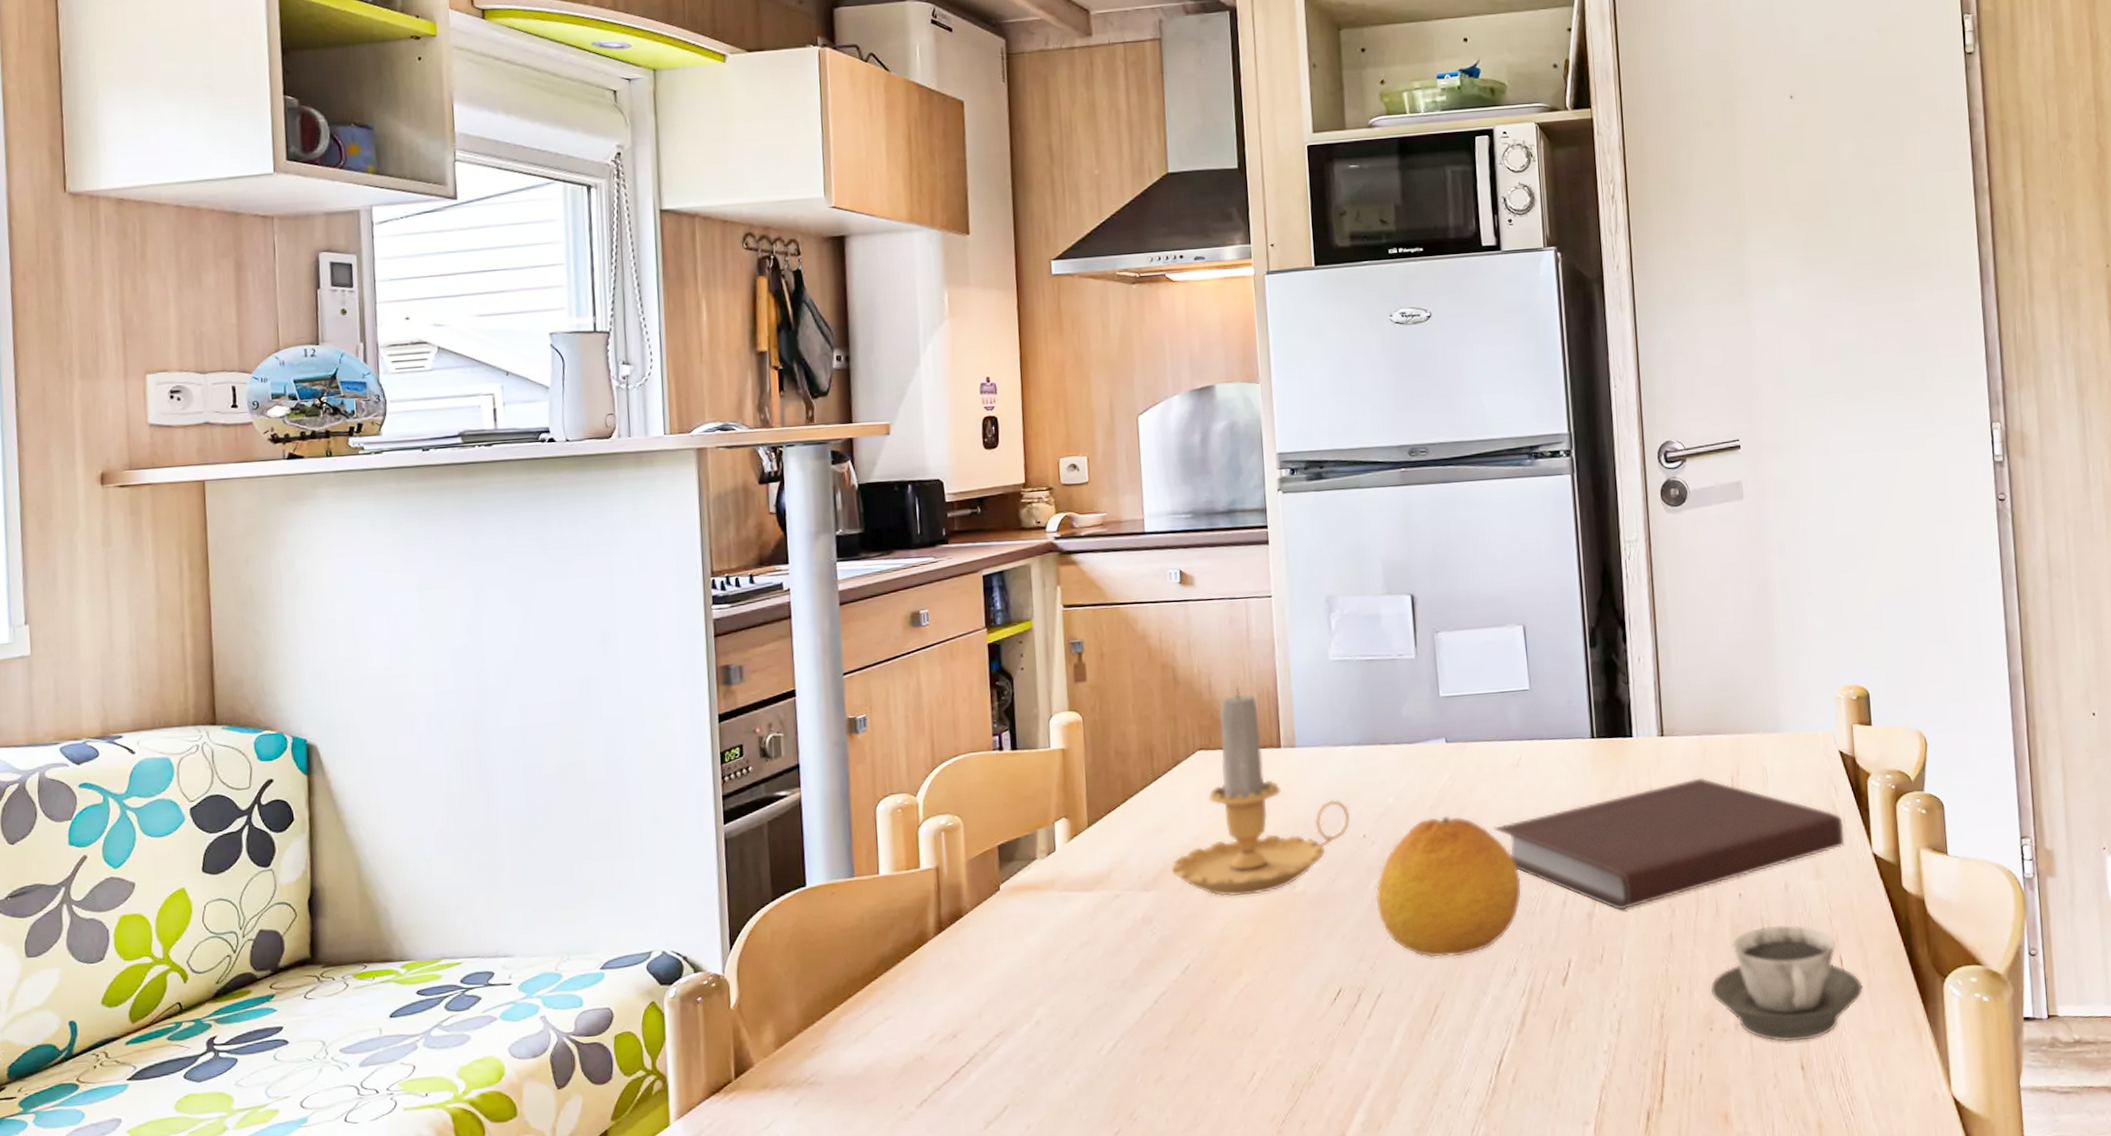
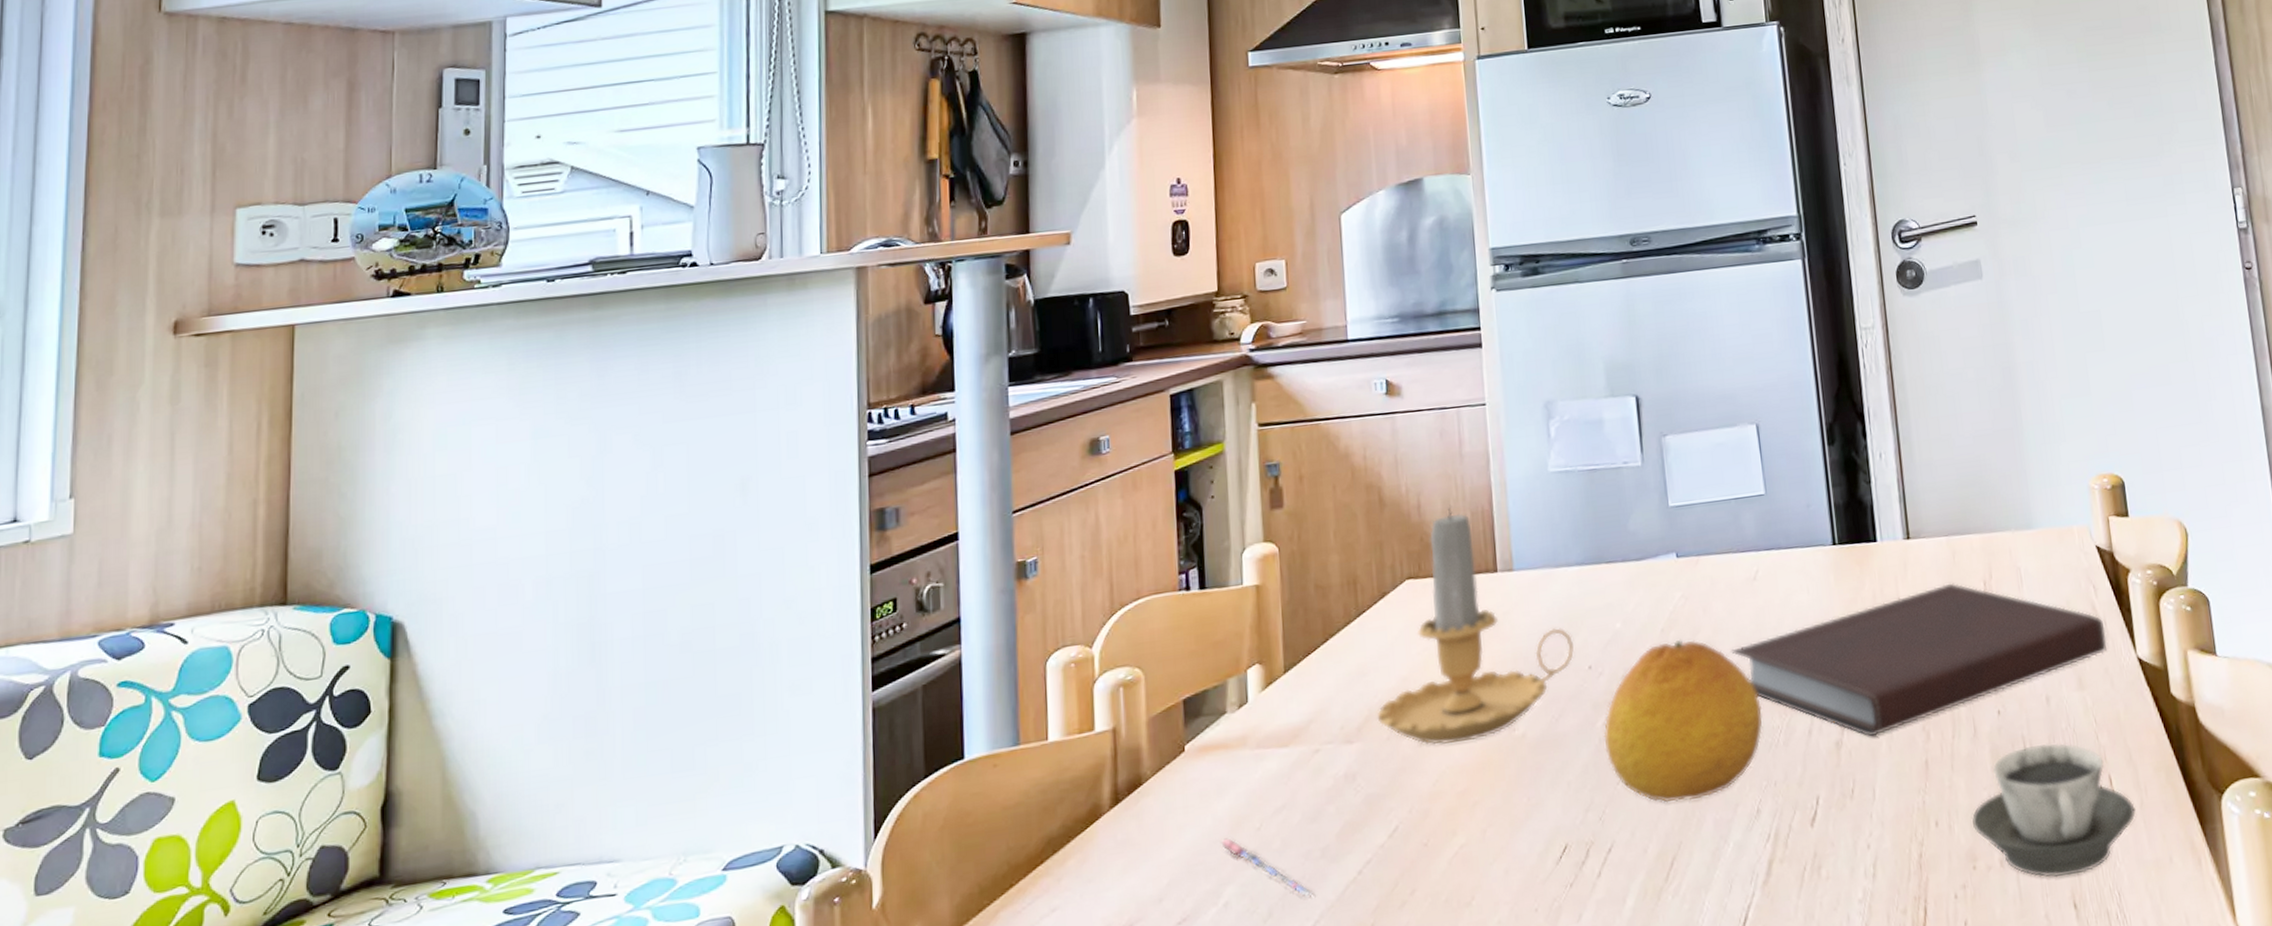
pen: none [1033,966,1115,1021] -> present [1221,838,1314,898]

